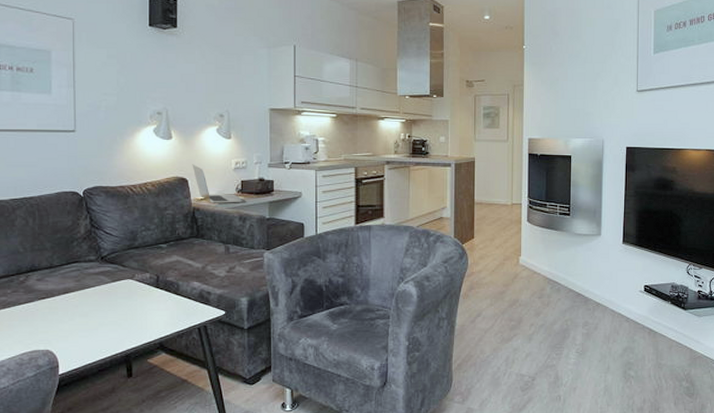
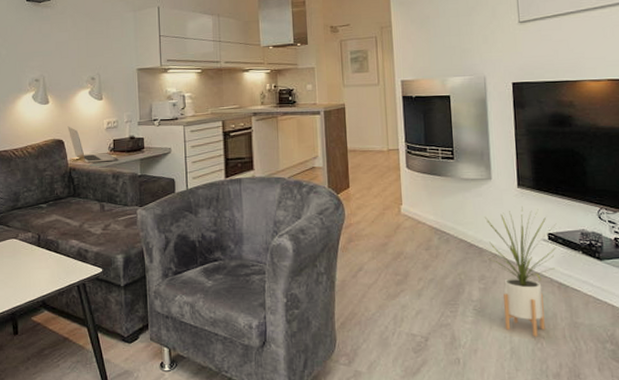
house plant: none [591,261,652,377] -> present [485,207,557,337]

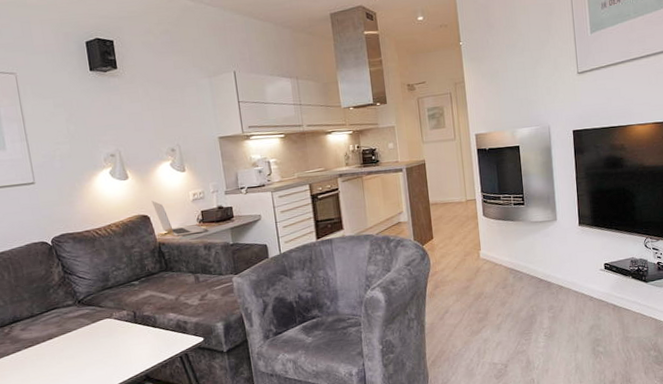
house plant: present [485,207,557,337] -> none [552,242,611,353]

